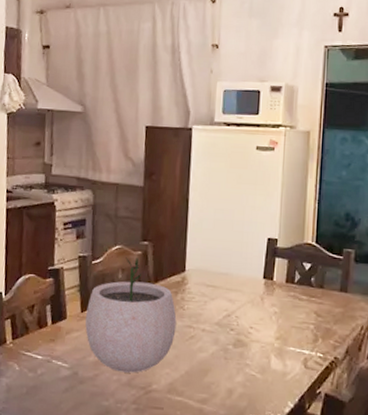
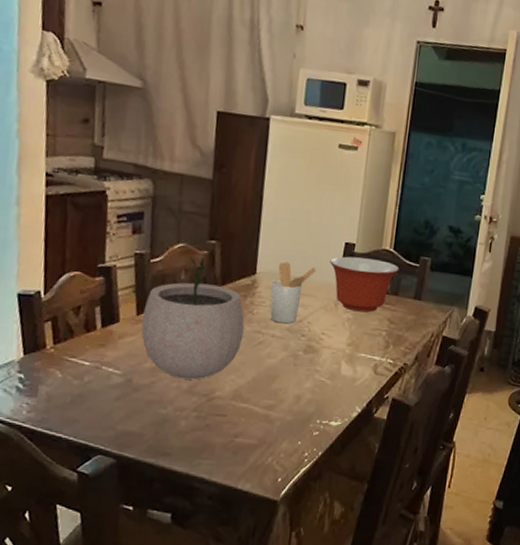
utensil holder: none [199,258,242,318] -> present [269,261,317,324]
mixing bowl: none [254,251,323,306] -> present [330,256,400,313]

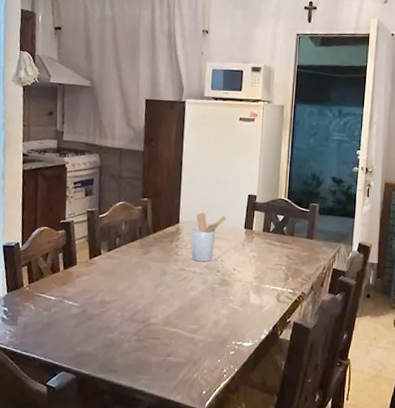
plant pot: present [141,257,245,380] -> none [93,212,172,310]
mixing bowl: present [330,256,400,313] -> none [237,206,293,251]

